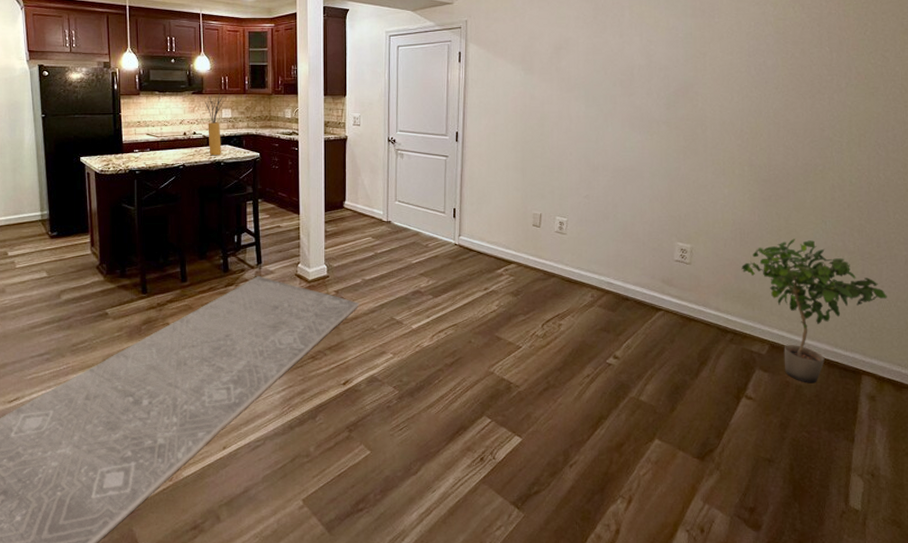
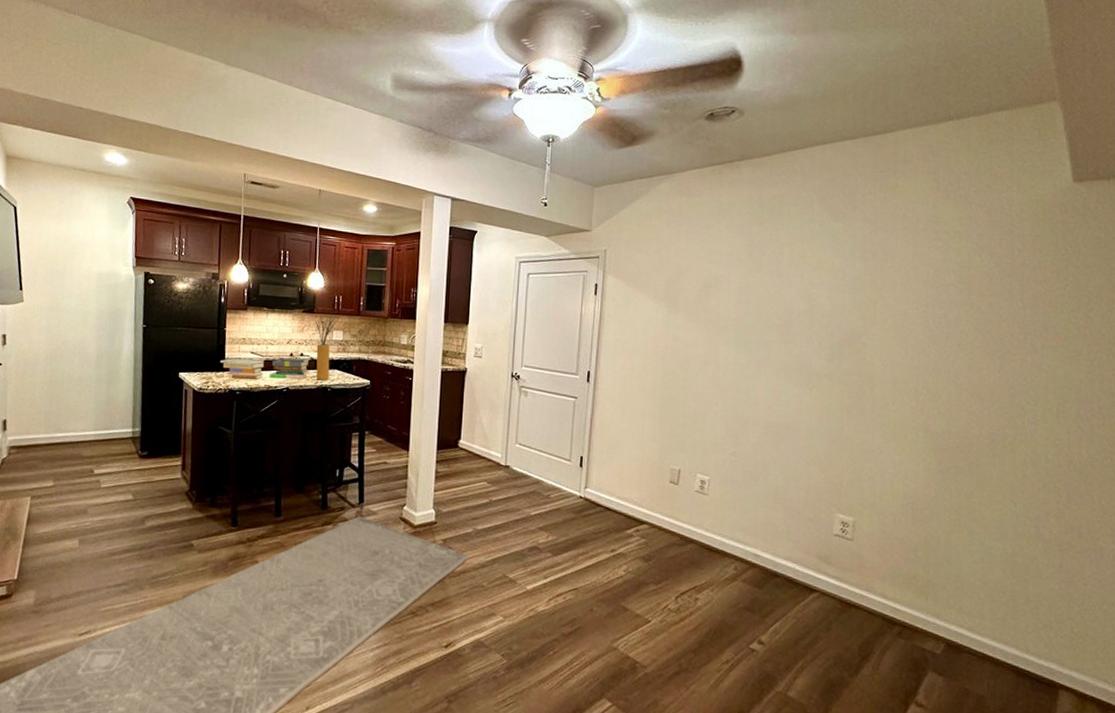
books: none [118,141,160,160] -> present [220,358,264,380]
books: none [165,137,203,157] -> present [269,358,310,380]
potted plant: present [741,238,887,383] -> none [913,519,1091,695]

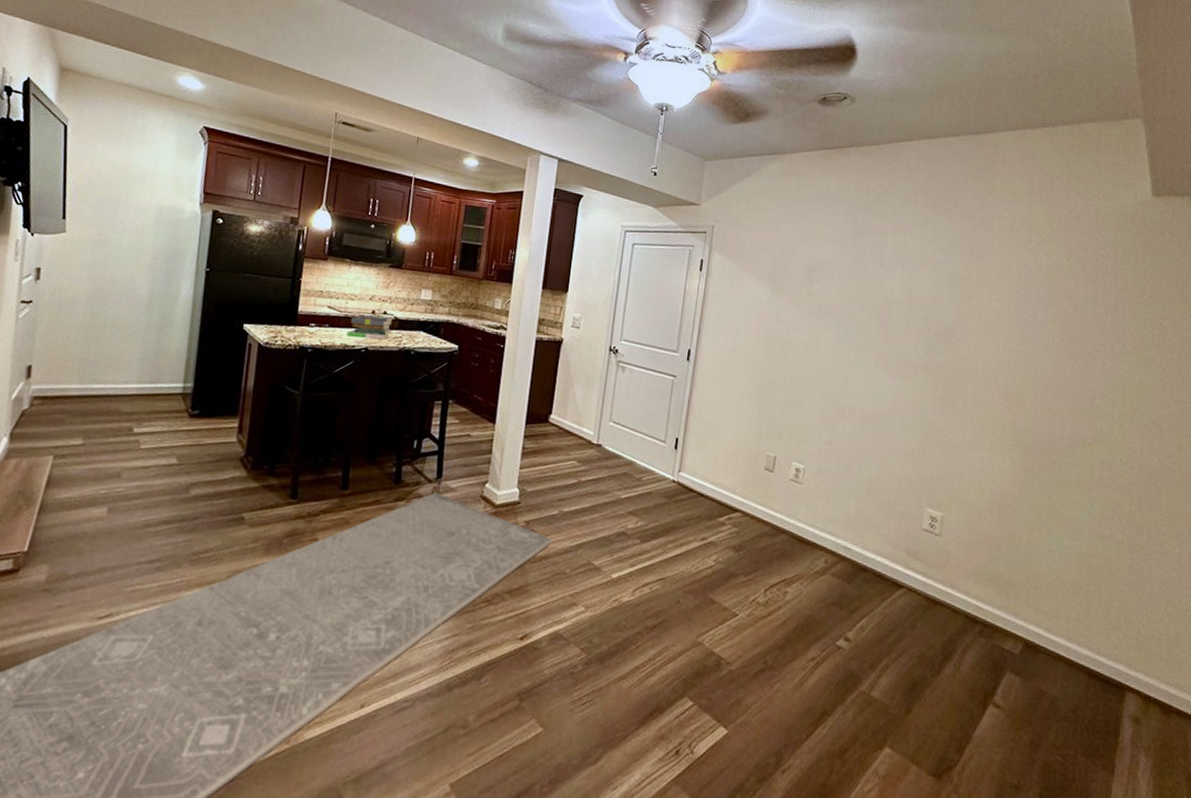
books: present [220,358,264,380] -> none [292,312,342,338]
vase: present [316,313,337,381] -> none [398,270,427,343]

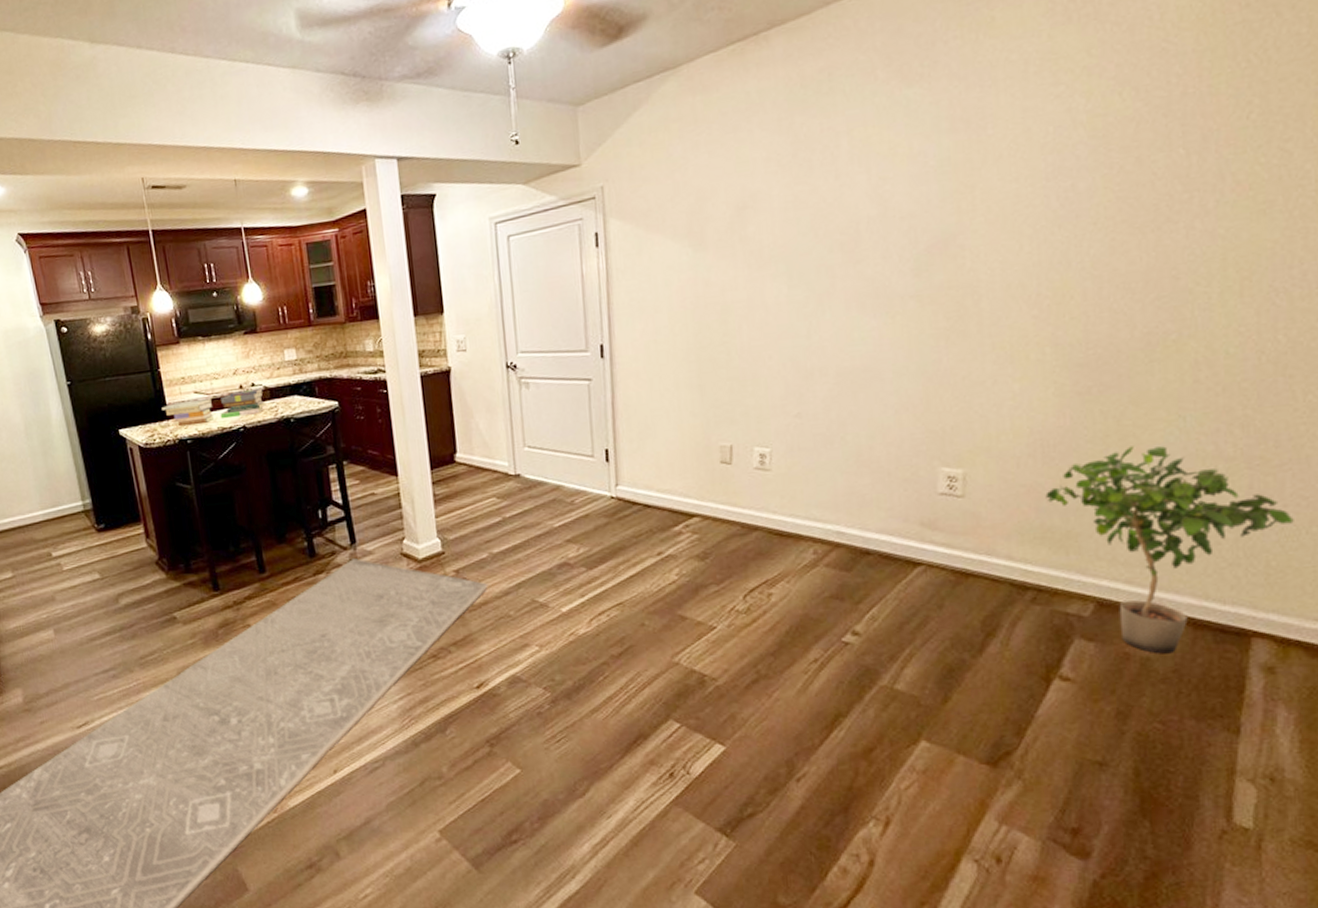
books: none [292,312,342,338] -> present [161,399,214,427]
potted plant: none [997,518,1157,696] -> present [1045,446,1294,654]

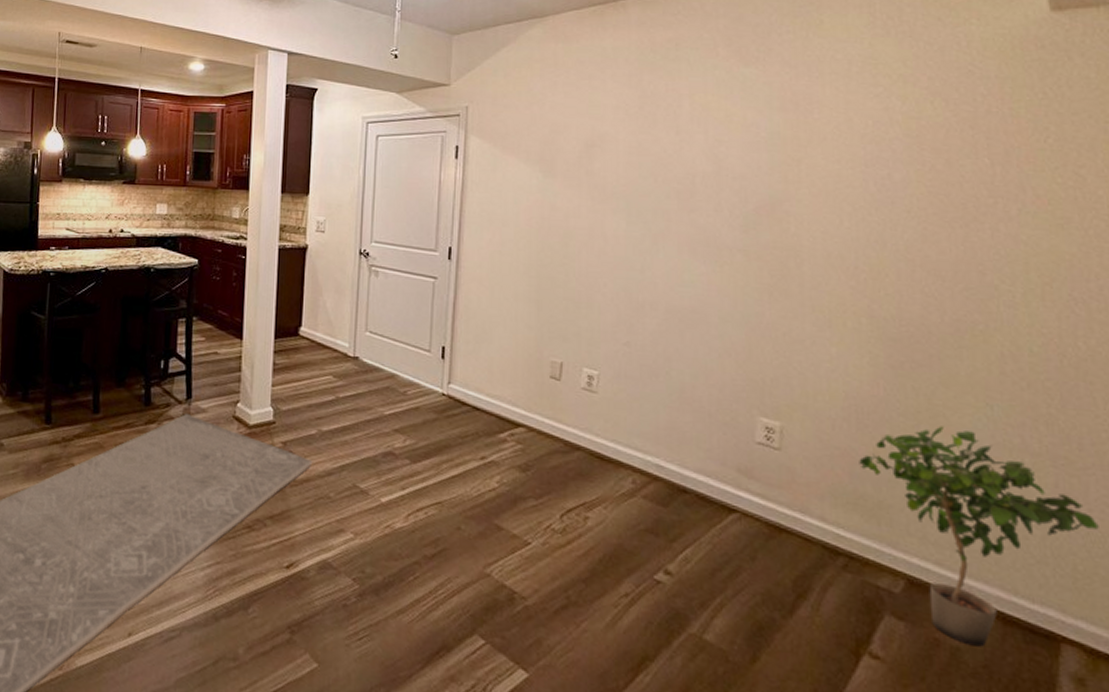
books: present [161,399,214,427] -> none [33,236,81,260]
books: present [220,389,266,419] -> none [86,235,131,259]

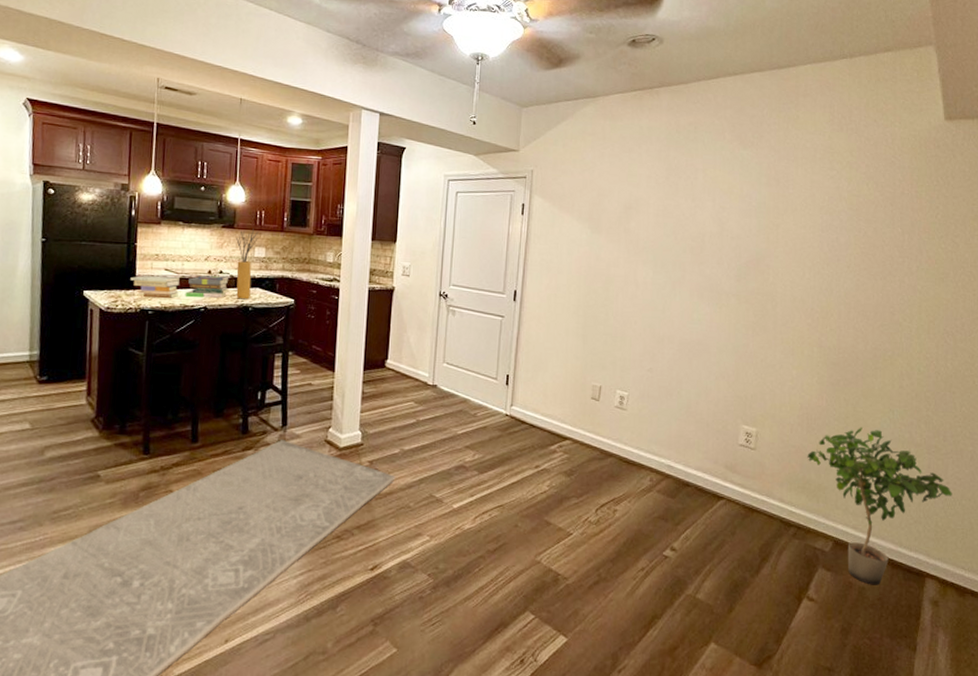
books: none [33,236,81,260] -> present [130,276,180,299]
books: none [86,235,131,259] -> present [185,275,230,298]
vase: none [137,184,160,260] -> present [236,229,259,300]

